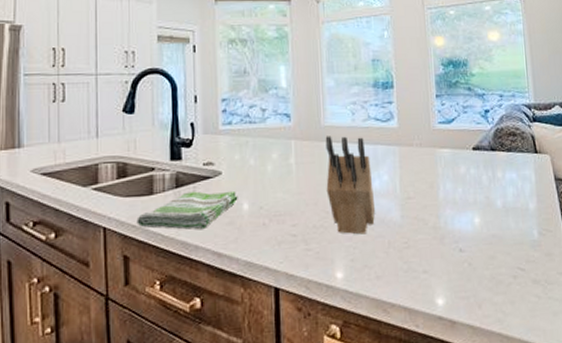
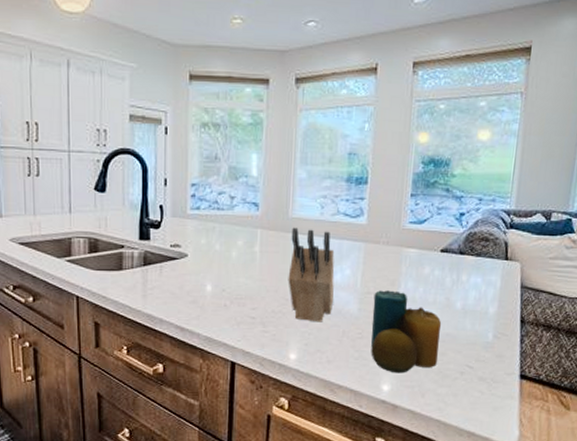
dish towel: present [137,191,238,230] -> none [107,270,202,306]
candle: none [414,193,489,284] -> present [371,290,442,373]

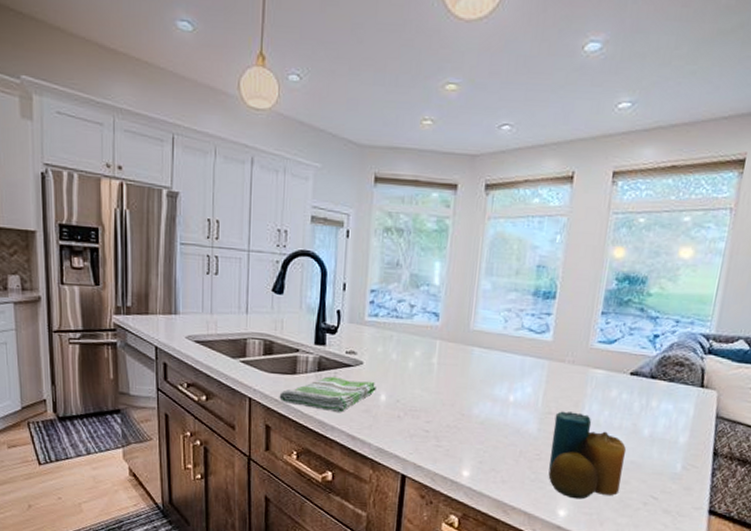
dish towel: none [107,270,202,306] -> present [279,376,377,413]
knife block: present [288,227,335,322] -> none [465,340,516,441]

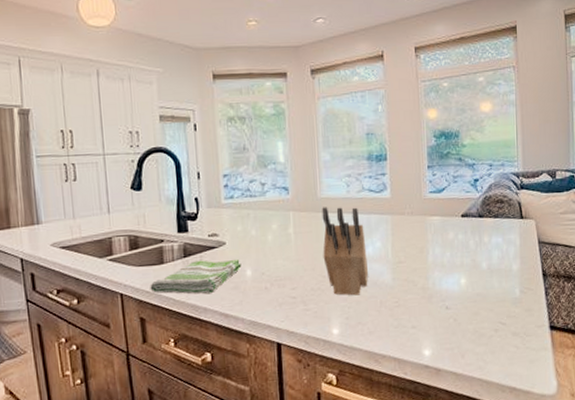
knife block: none [465,340,516,441] -> present [322,207,369,296]
candle: present [548,411,627,500] -> none [405,257,473,338]

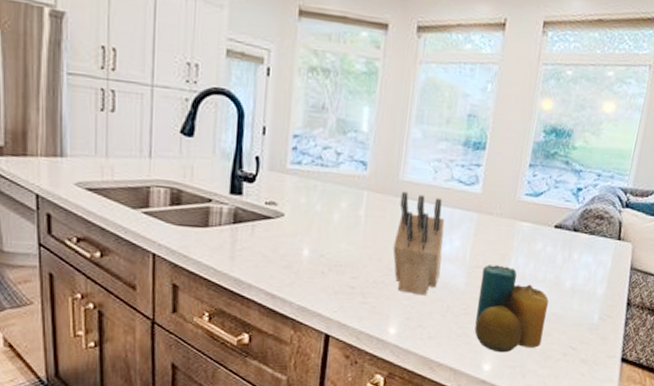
dish towel: present [150,259,242,295] -> none [188,229,299,270]
candle: none [405,257,473,338] -> present [474,264,549,353]

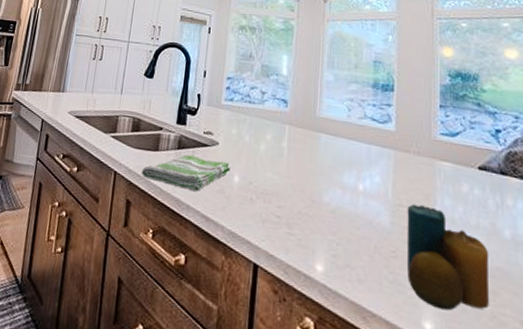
dish towel: none [188,229,299,270] -> present [141,154,231,192]
knife block: present [392,191,445,296] -> none [315,127,364,233]

